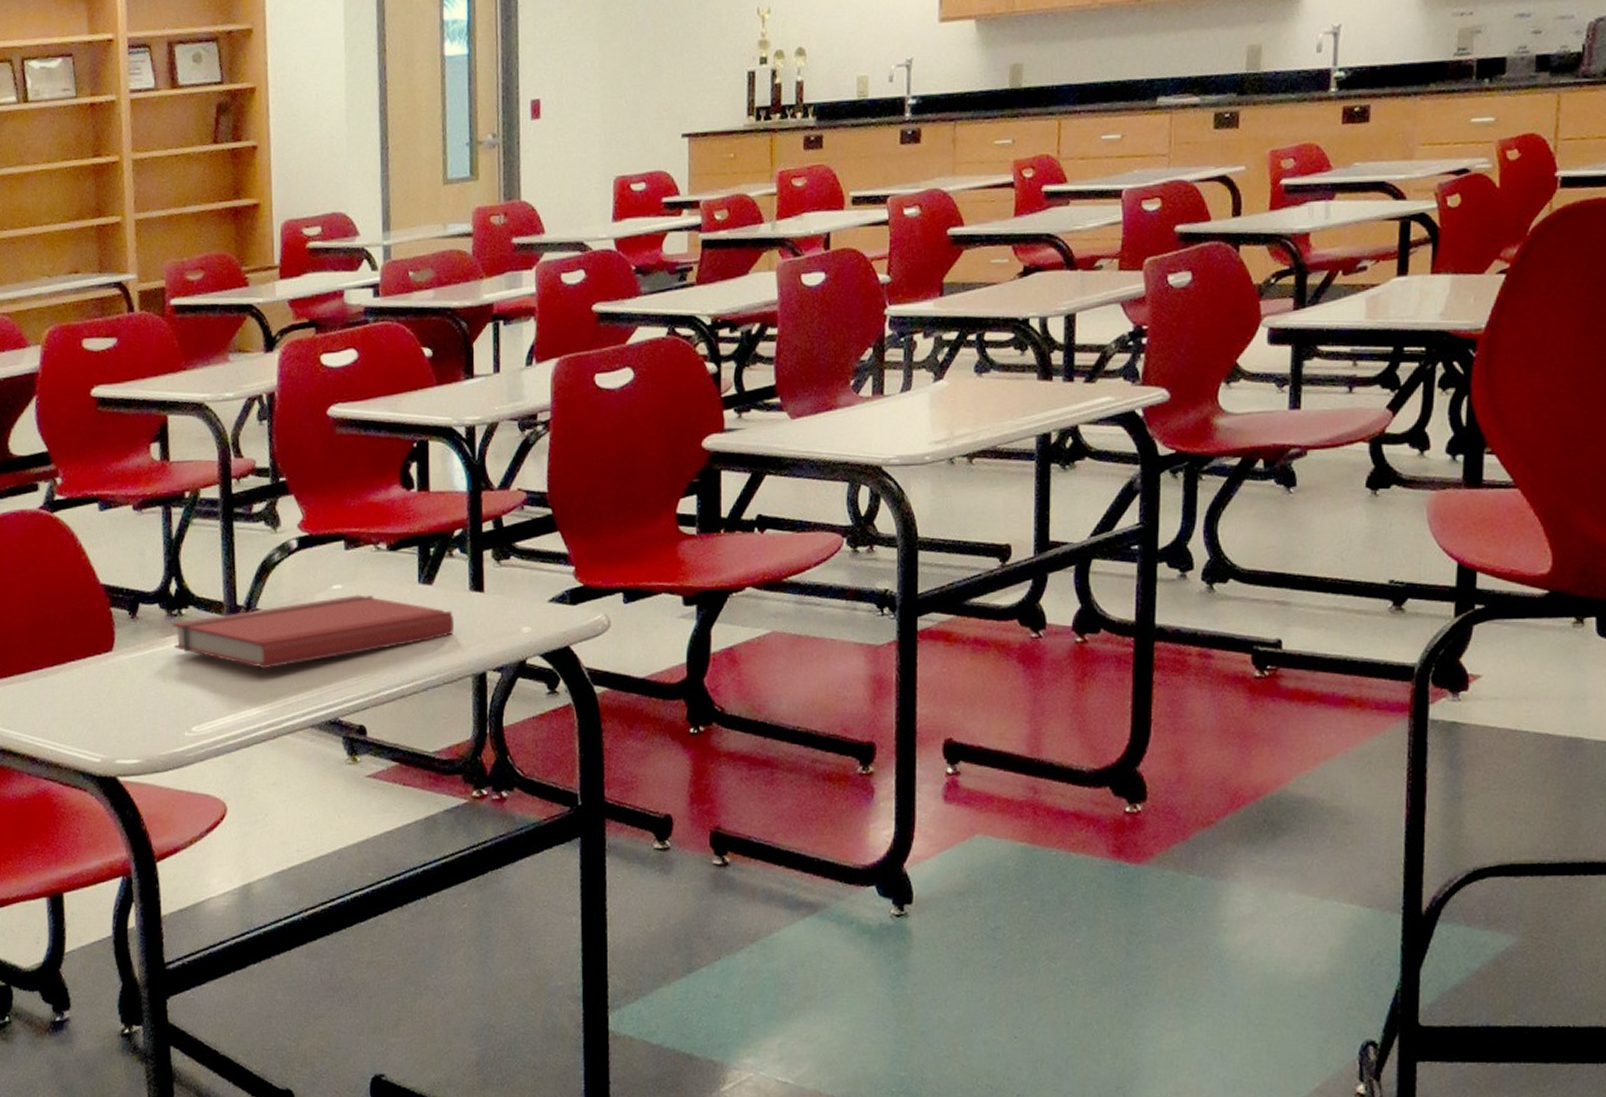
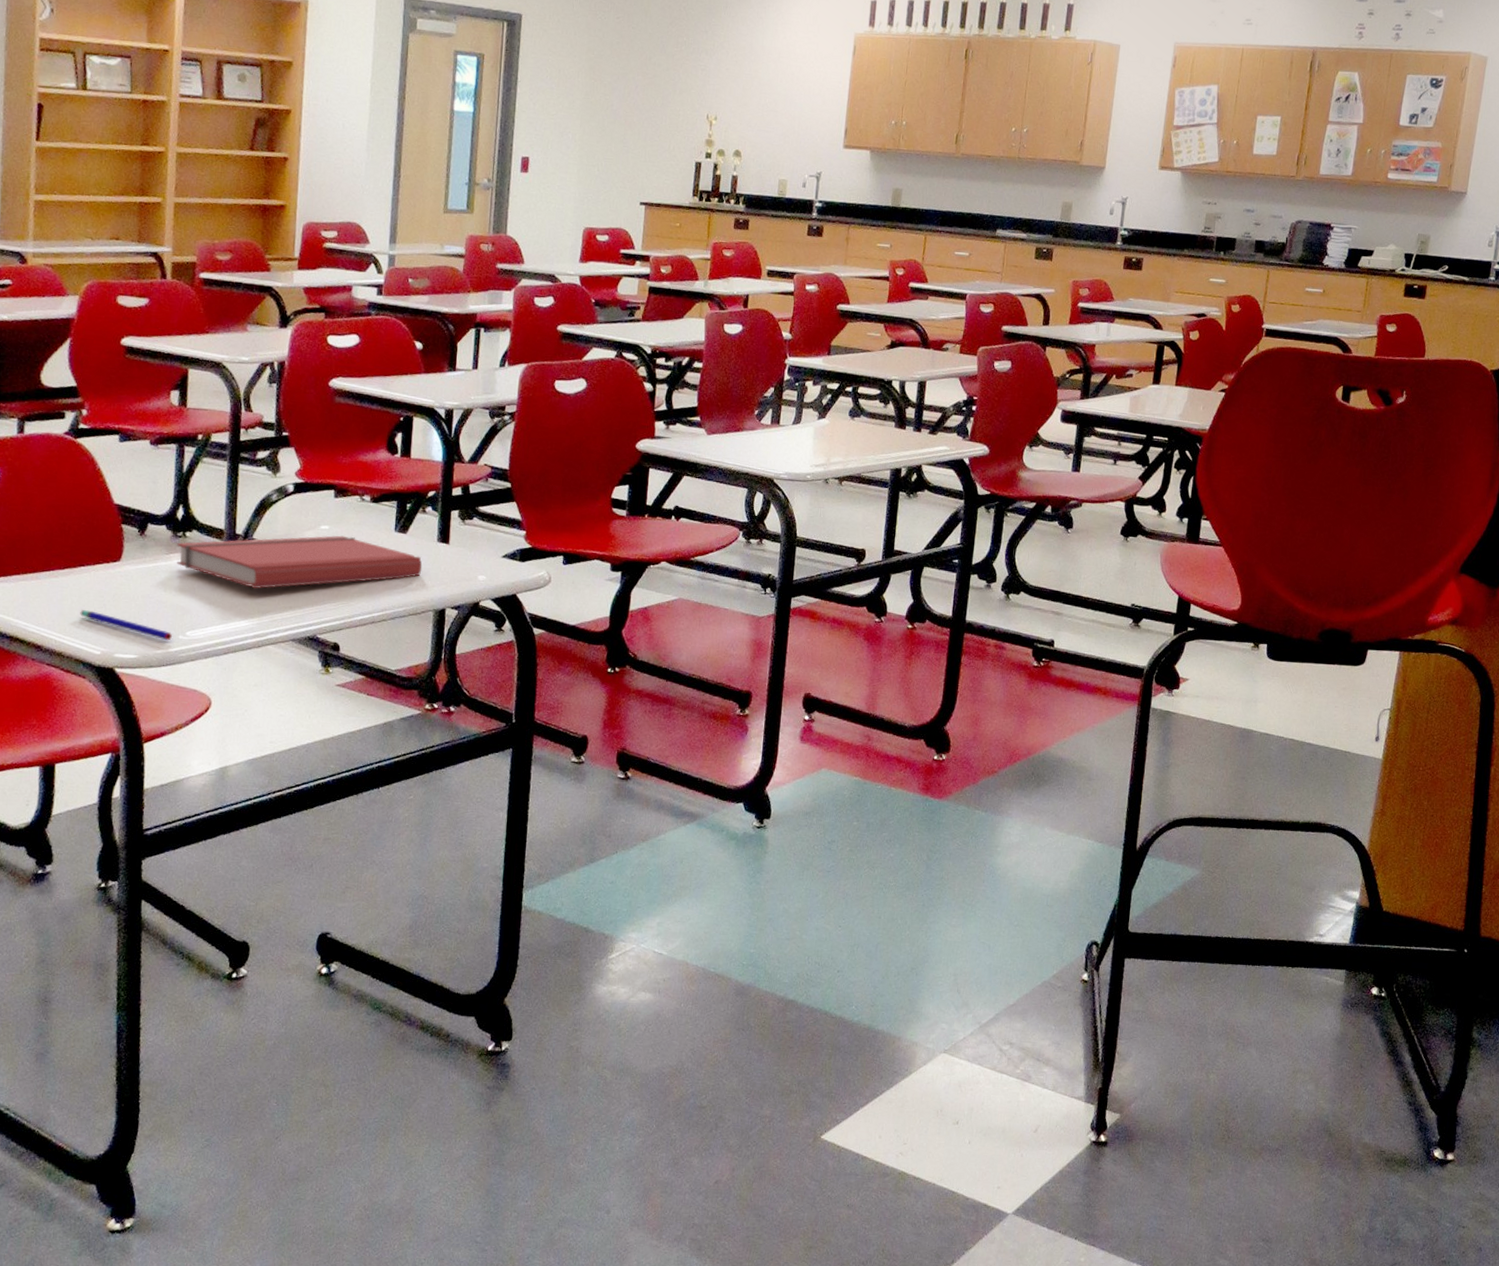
pen: none [74,712,177,740] -> present [80,610,172,641]

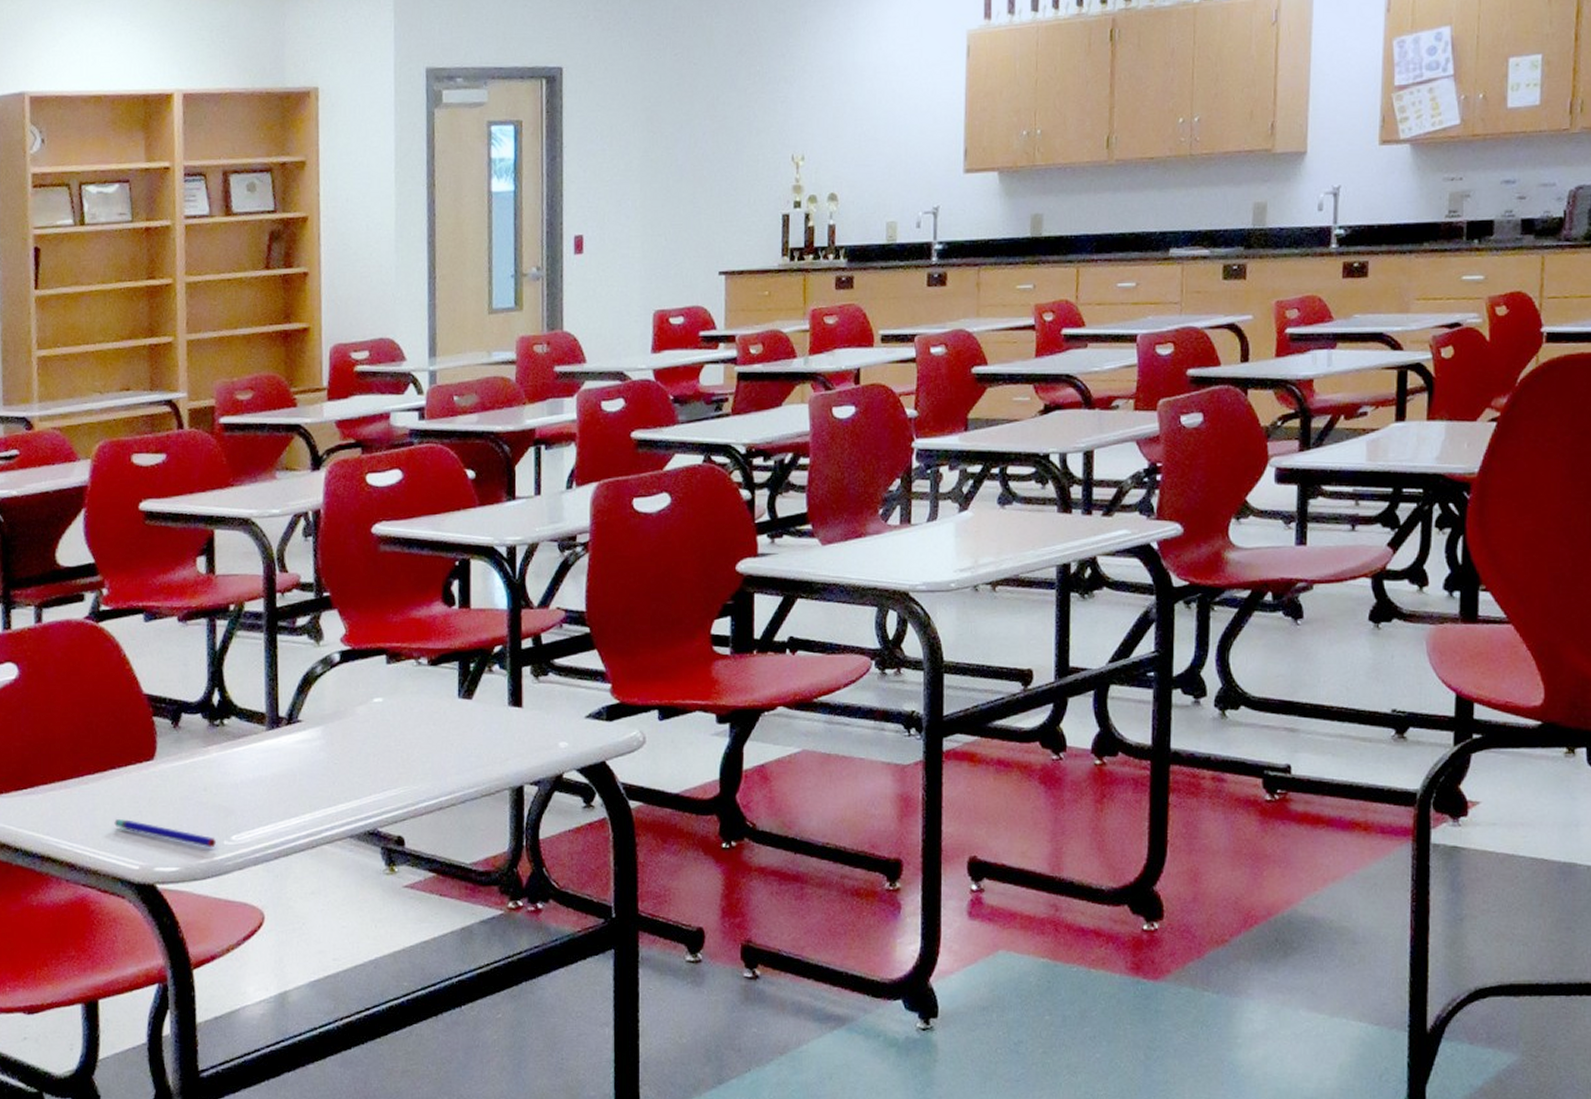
book: present [177,535,423,589] -> none [215,708,493,780]

